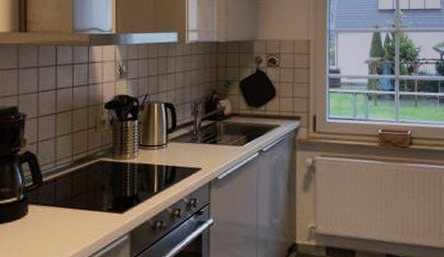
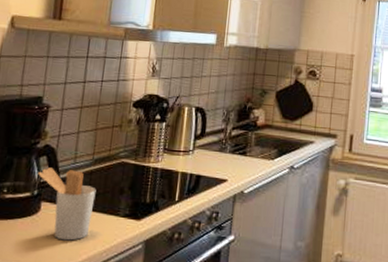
utensil holder: none [22,172,79,239] -> present [38,167,96,241]

